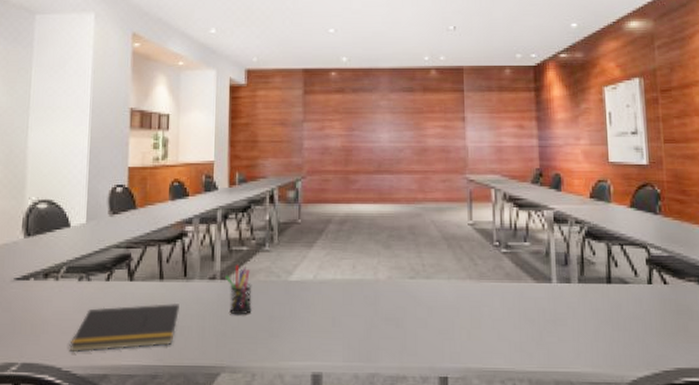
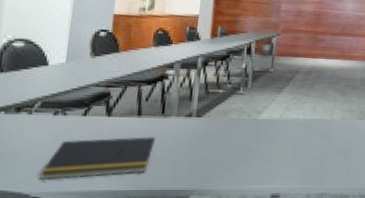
pen holder: present [225,264,252,315] -> none [201,104,225,147]

